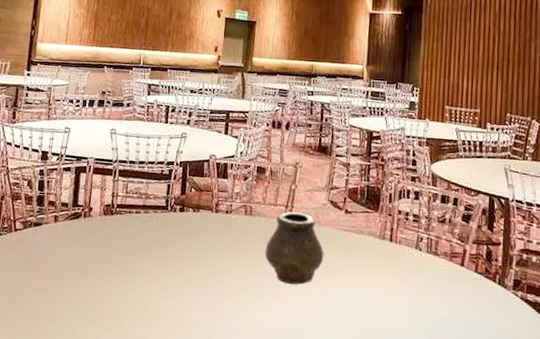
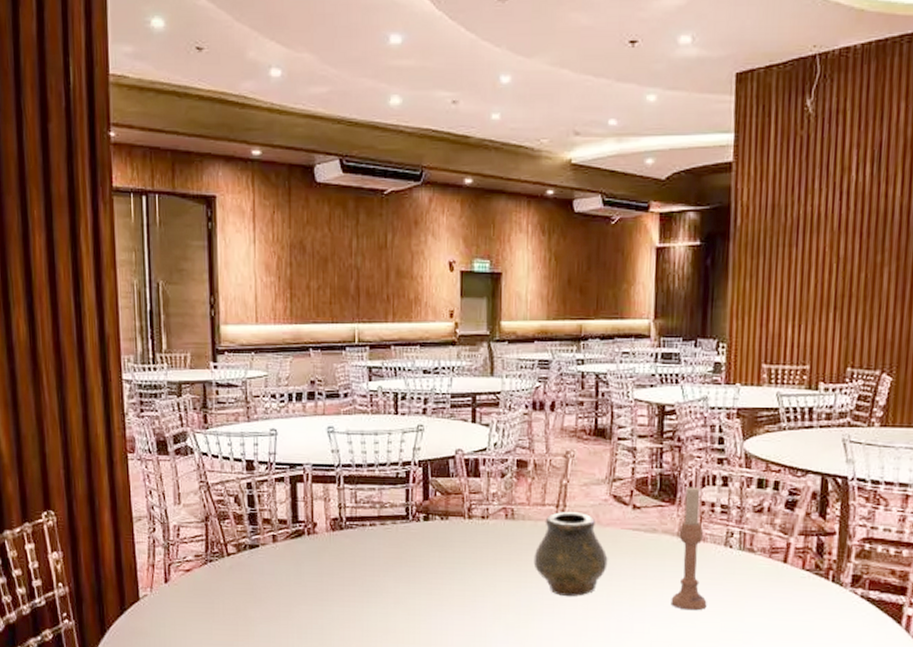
candlestick: none [372,198,401,303] -> present [671,487,707,611]

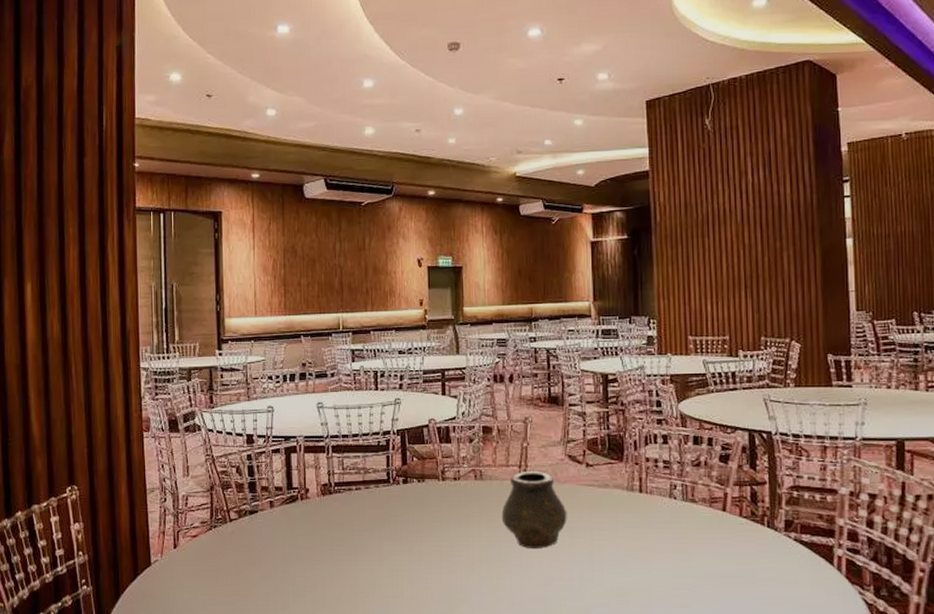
candlestick: present [671,487,707,611] -> none [626,445,658,558]

